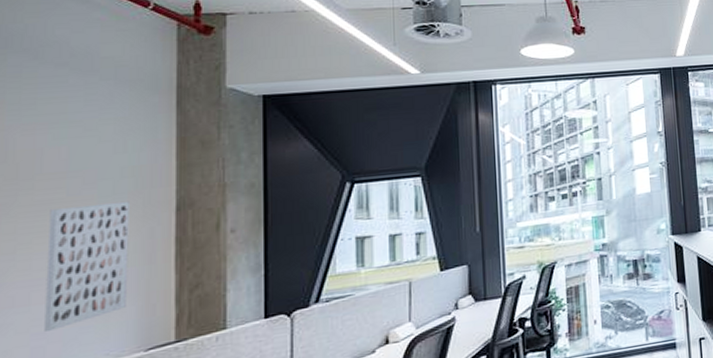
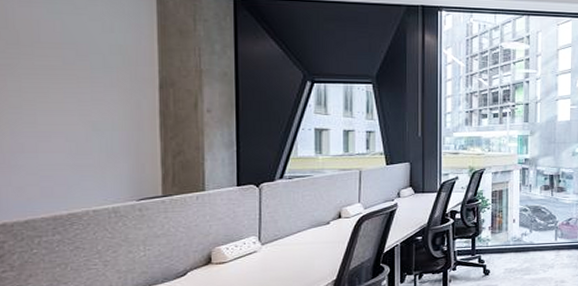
wall art: present [44,200,129,331] -> none [49,74,120,175]

